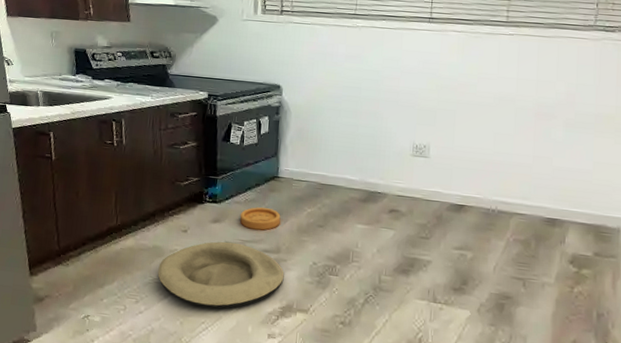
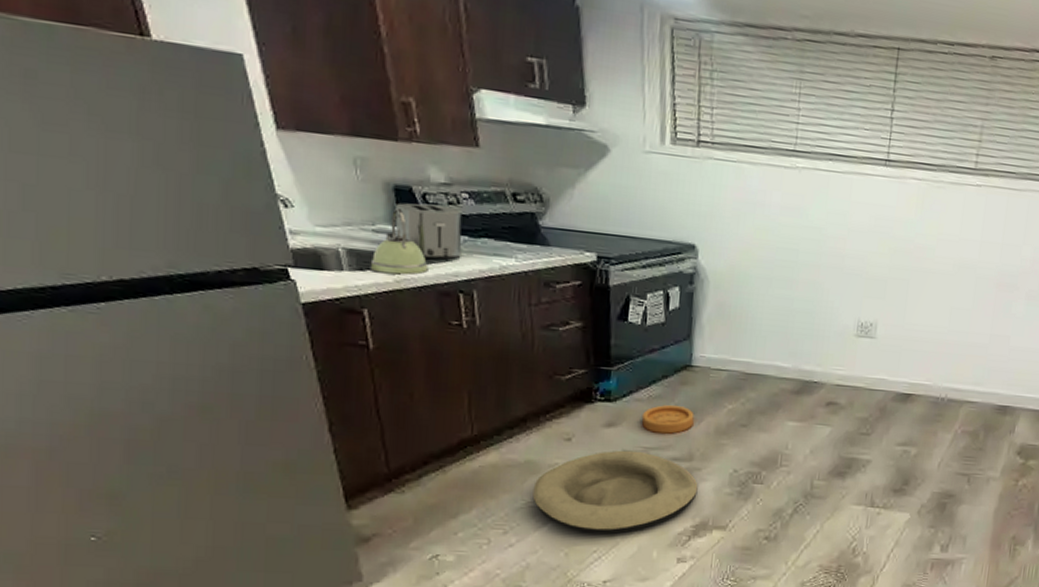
kettle: none [56,63,94,109] -> present [370,207,429,276]
toaster: none [74,60,117,98] -> present [395,203,462,260]

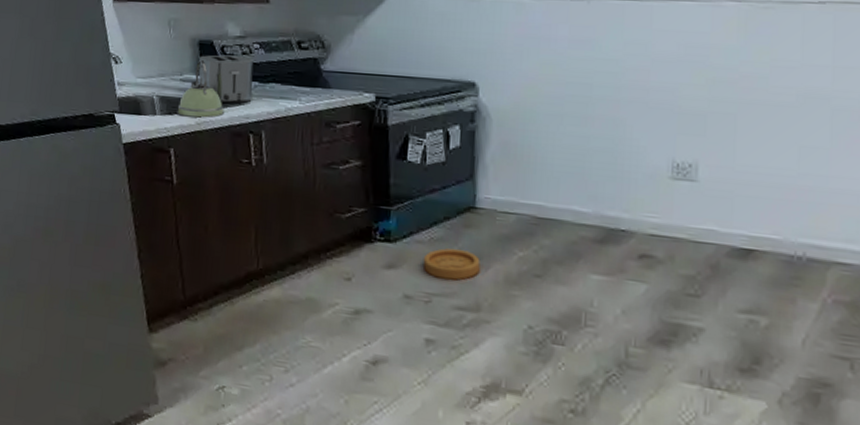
dog bed: present [532,450,698,534] -> none [313,294,487,385]

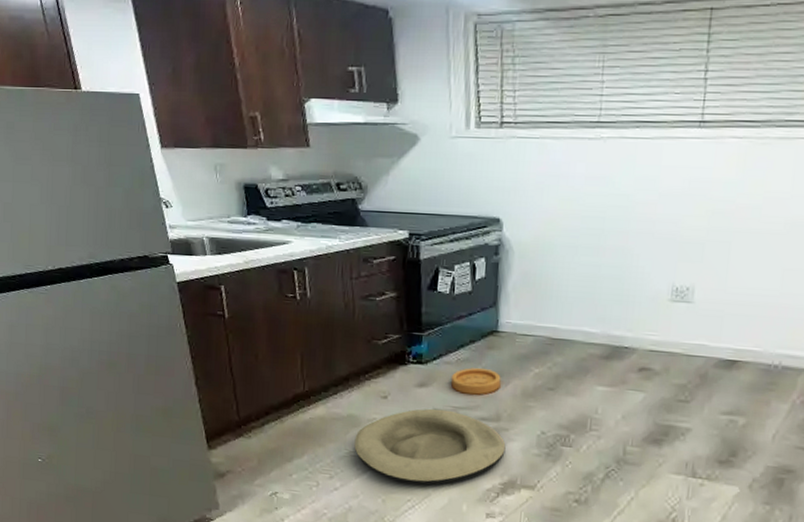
kettle: present [177,59,224,119] -> none [226,202,270,257]
toaster: present [198,54,254,104] -> none [245,197,296,243]
dog bed: none [313,294,487,385] -> present [354,408,506,486]

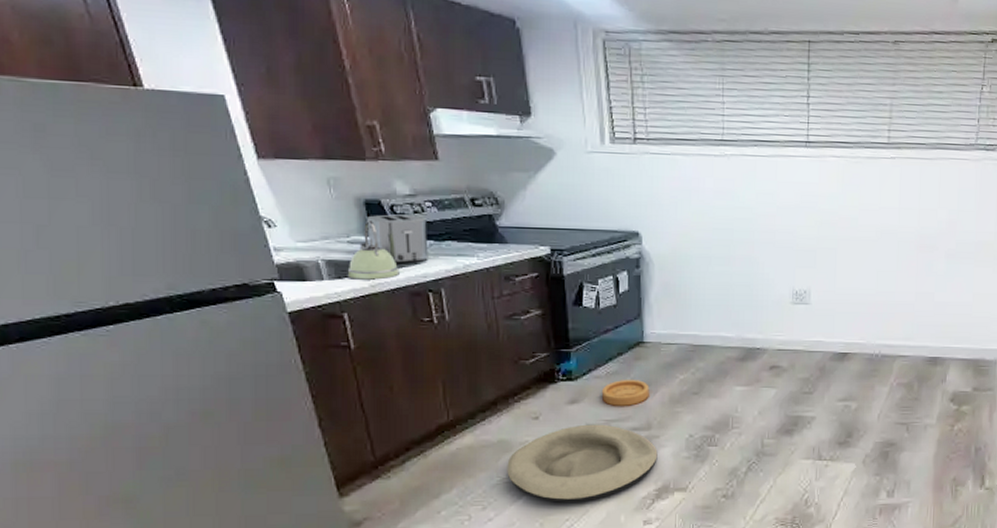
kettle: none [226,202,270,257] -> present [347,219,400,280]
toaster: none [245,197,296,243] -> present [367,214,428,264]

